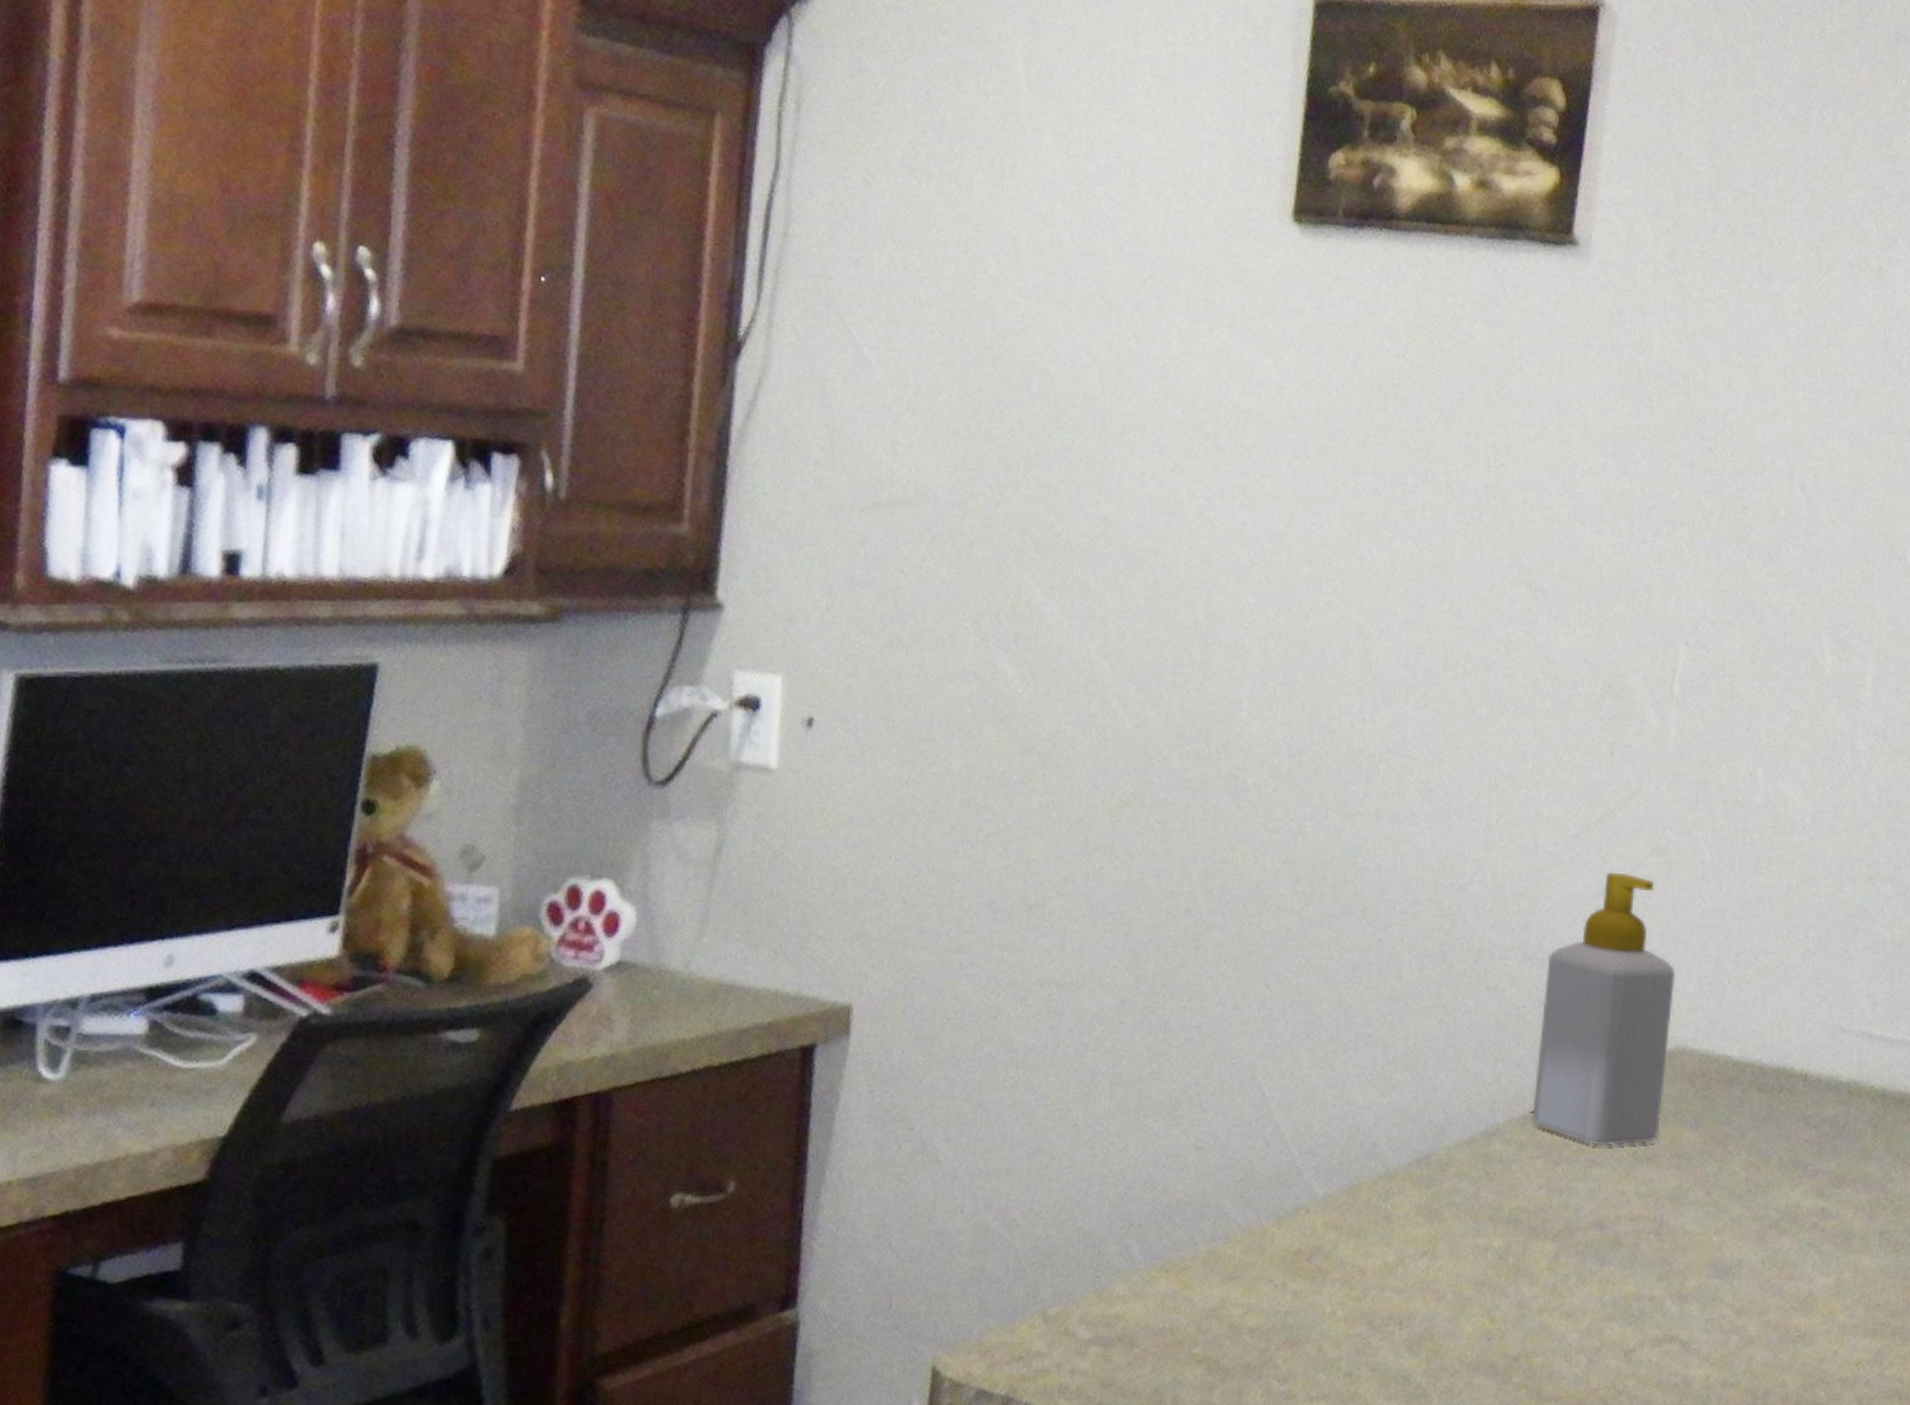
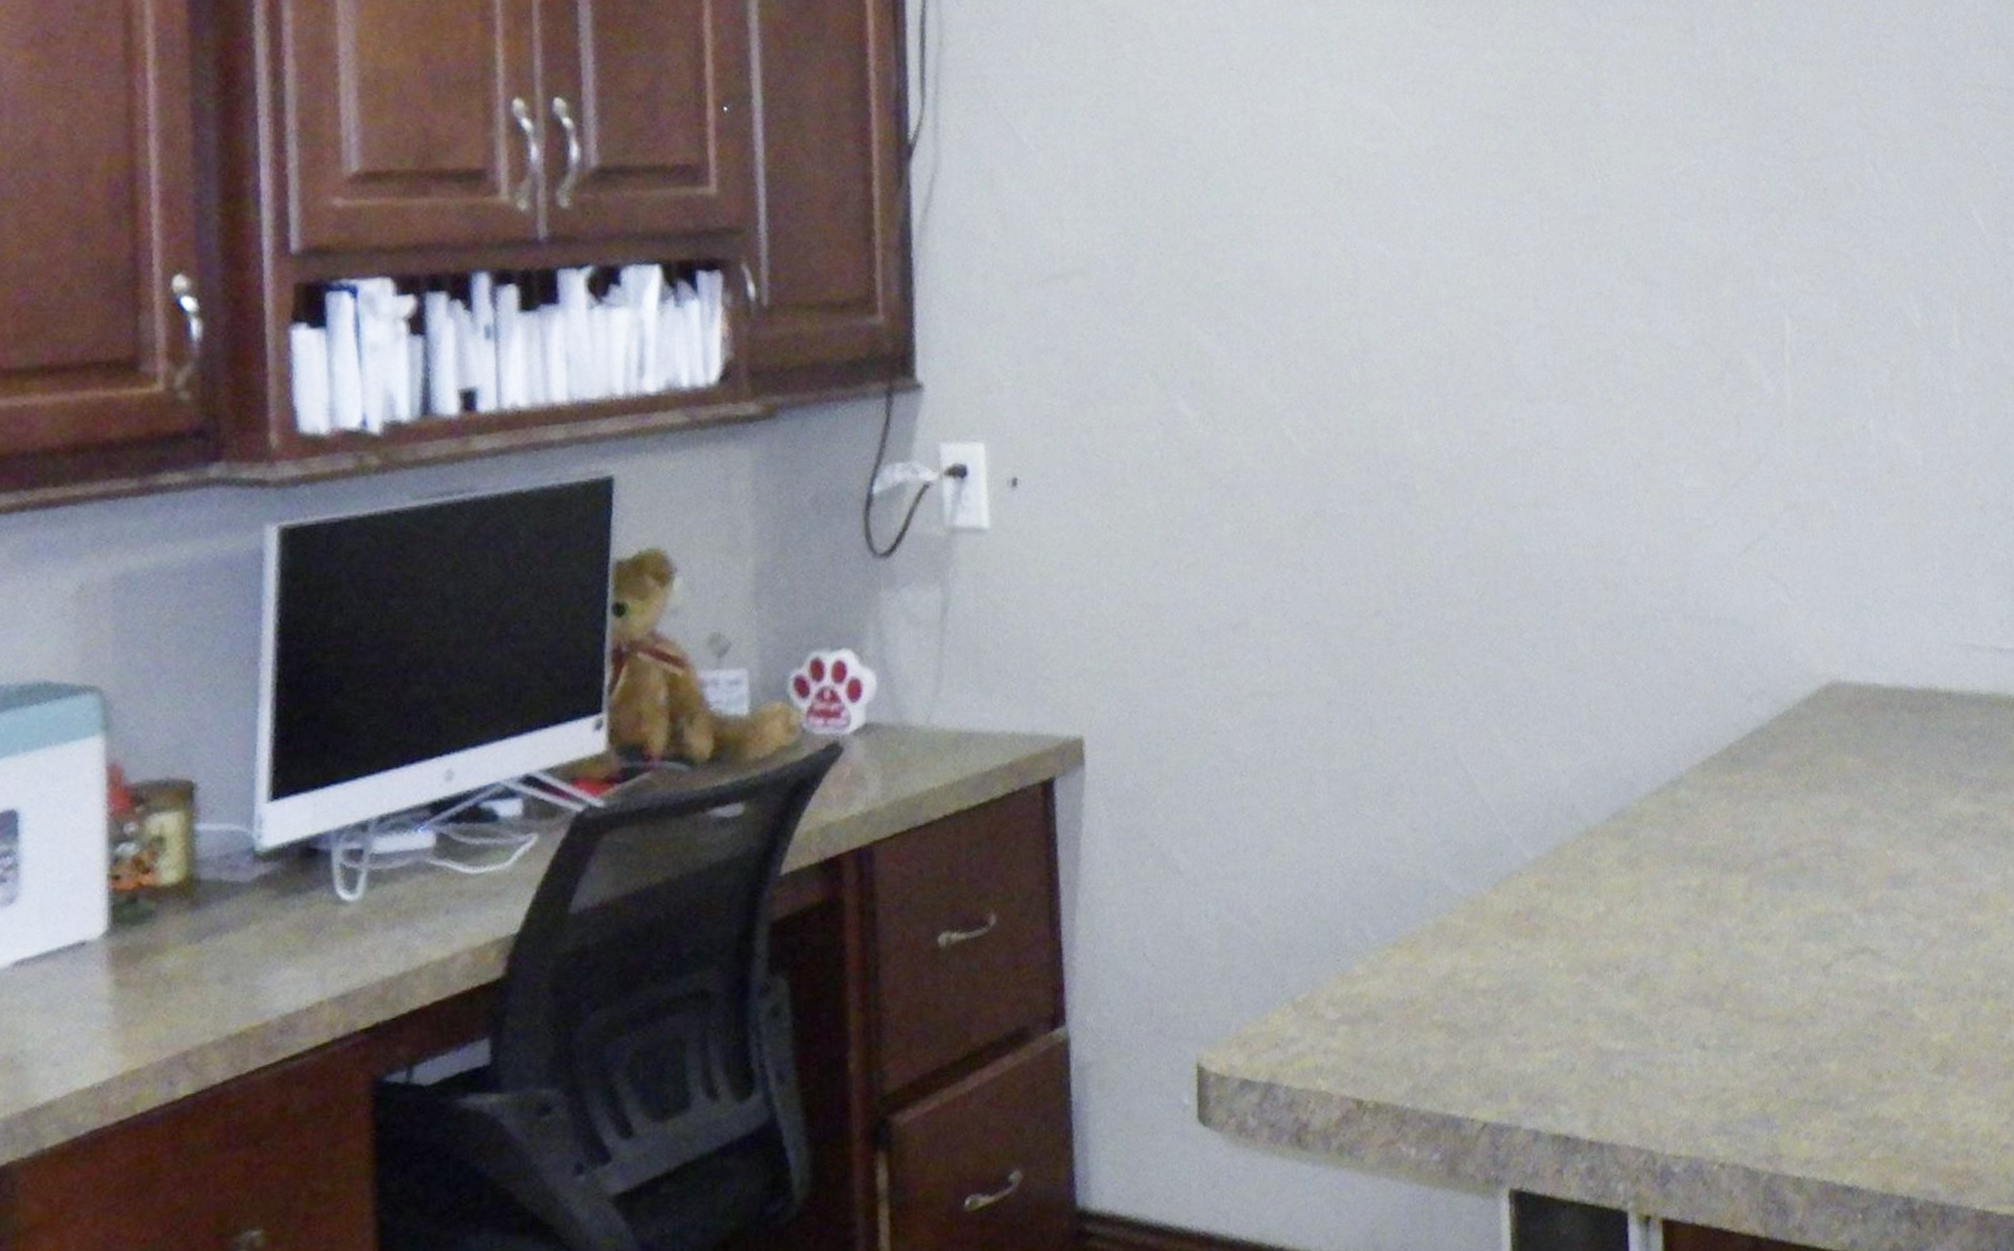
soap bottle: present [1532,872,1676,1146] -> none [1705,529,1827,781]

